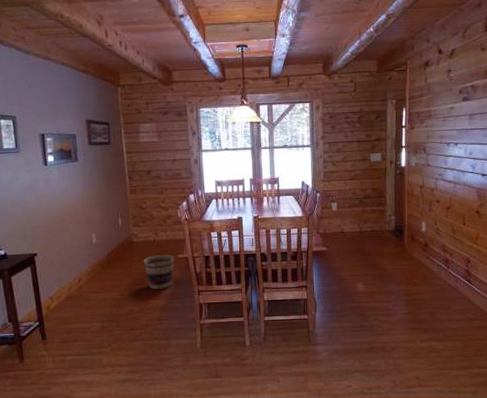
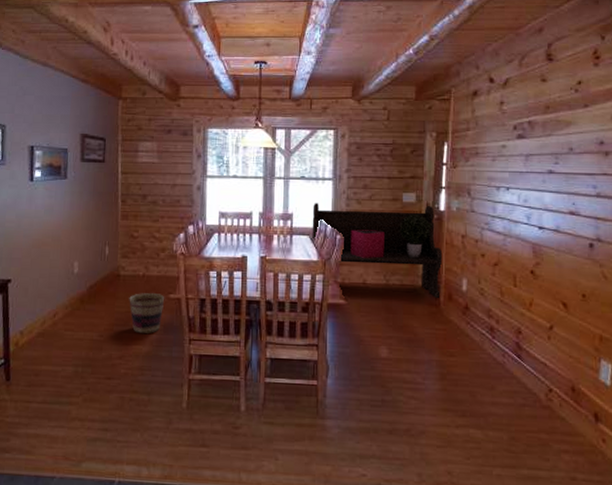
bench: none [295,162,405,240] -> present [312,203,443,299]
storage bin: none [328,187,358,211] -> present [350,229,385,258]
potted plant: none [368,170,396,208] -> present [399,213,432,259]

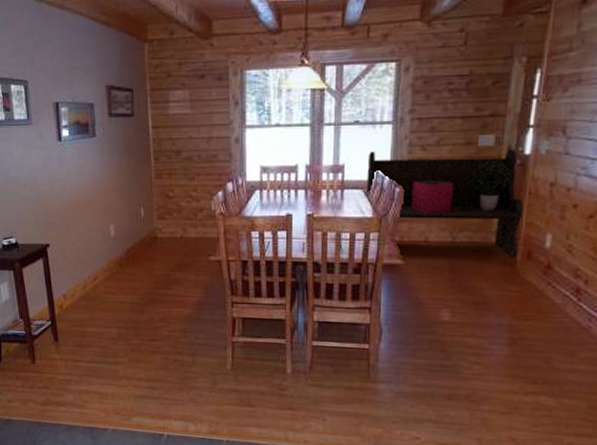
basket: present [129,293,165,333] -> none [168,255,205,296]

